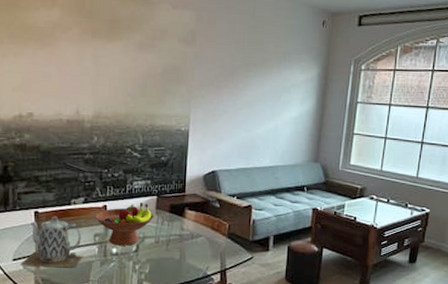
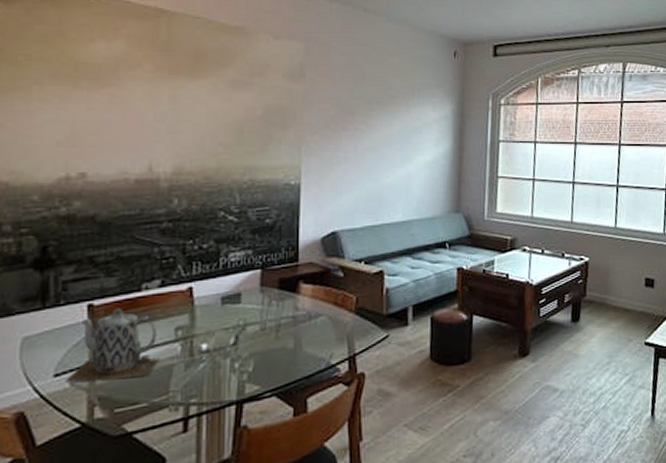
fruit bowl: present [94,203,154,246] -> none [175,279,258,340]

